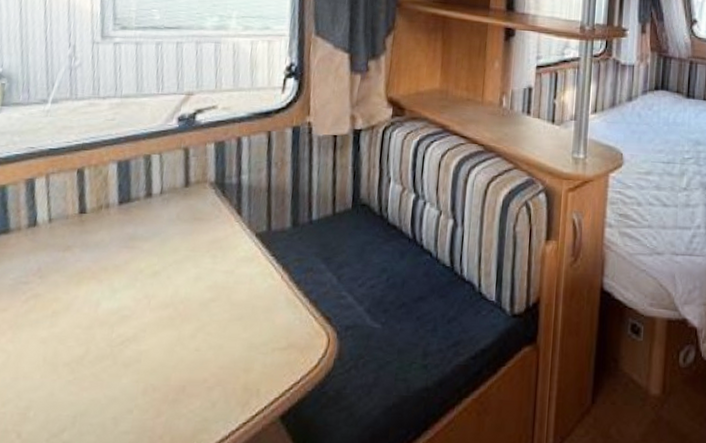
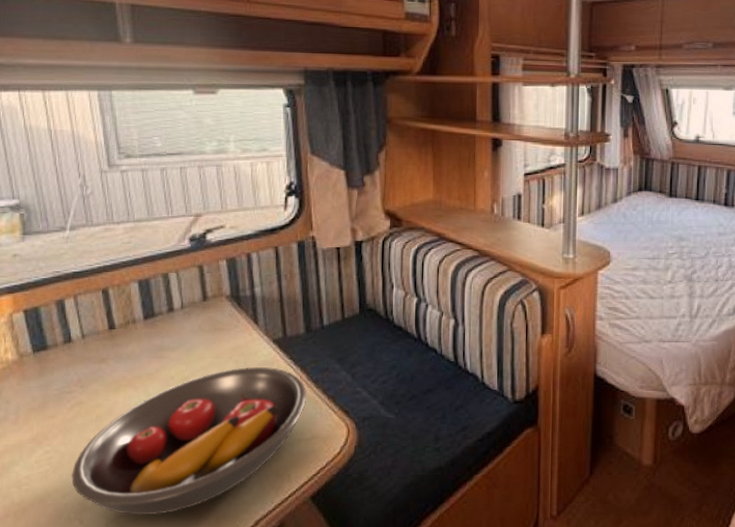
fruit bowl: none [14,263,287,432] -> present [70,367,307,516]

